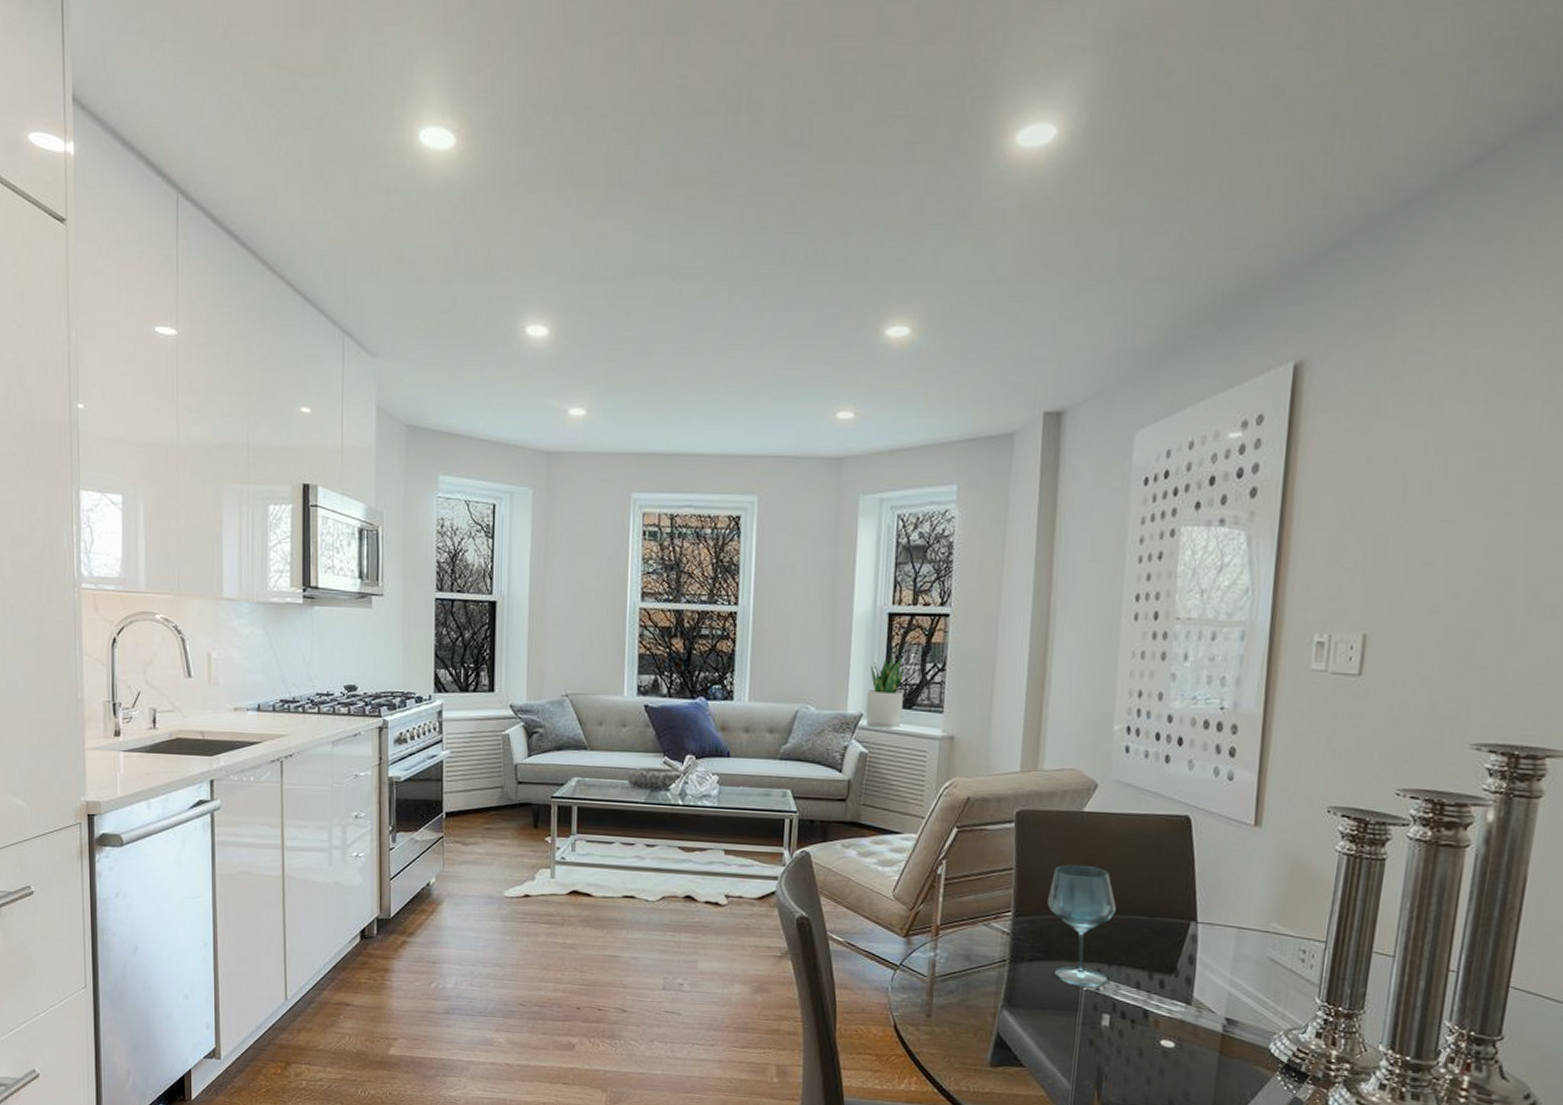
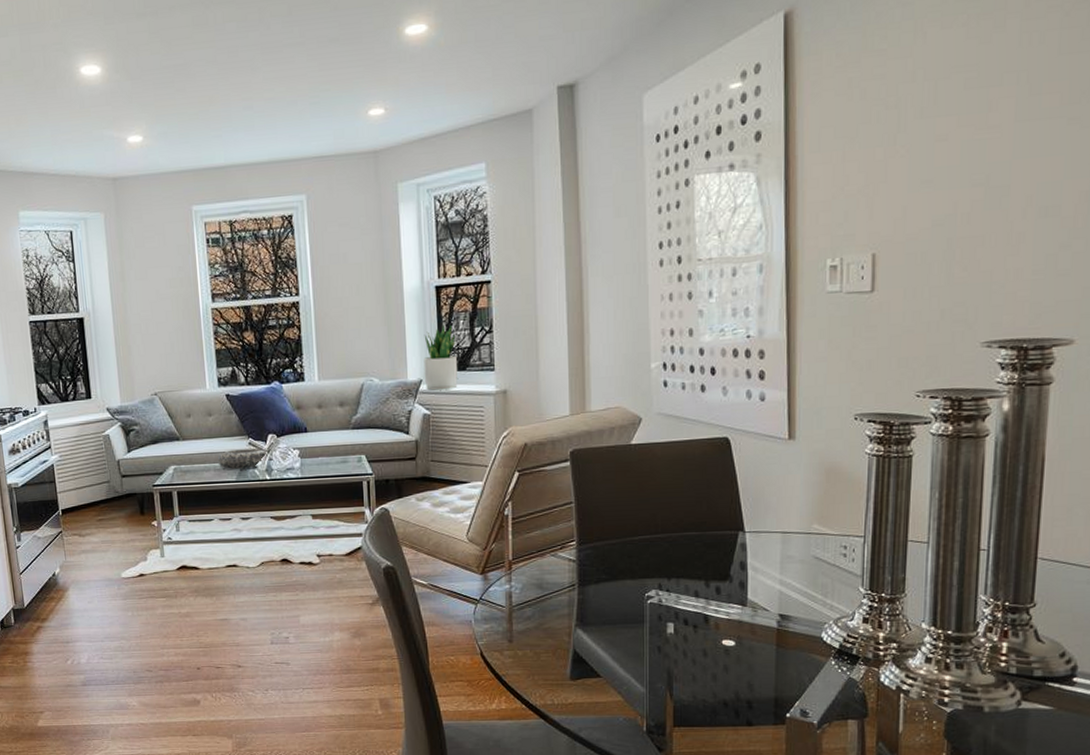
wine glass: present [1047,864,1116,987] -> none [607,492,669,600]

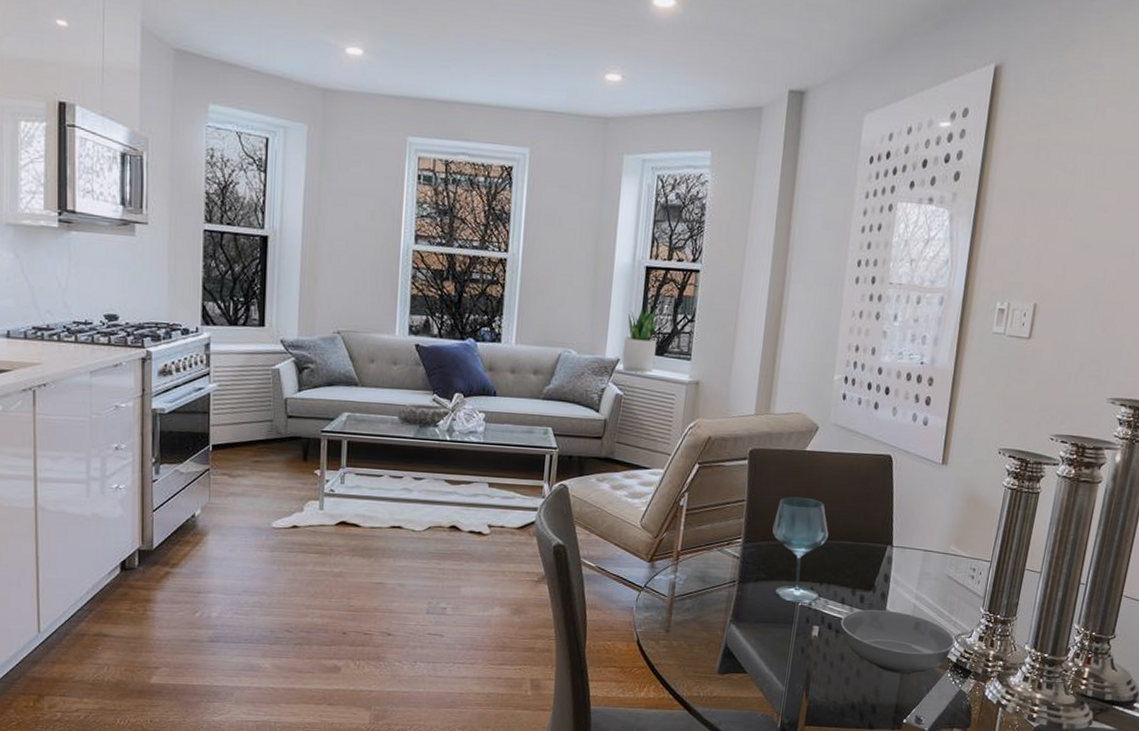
wine glass: none [607,492,669,600] -> present [772,496,829,603]
bowl: none [697,599,835,666] -> present [840,609,956,675]

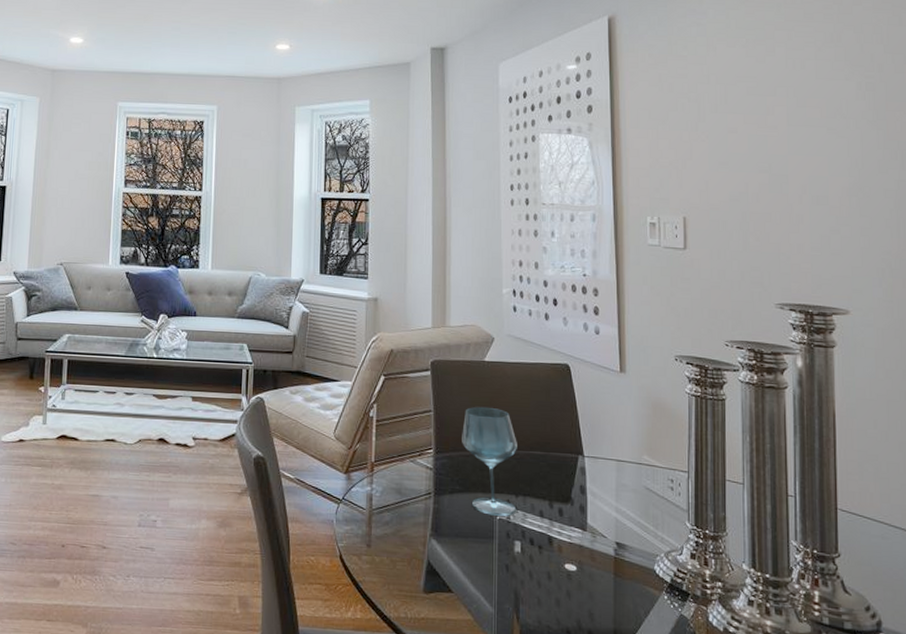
decorative bowl: present [396,403,453,428] -> none [110,325,159,346]
planter: present [622,307,660,373] -> none [306,233,337,292]
bowl: present [840,609,956,675] -> none [542,523,666,596]

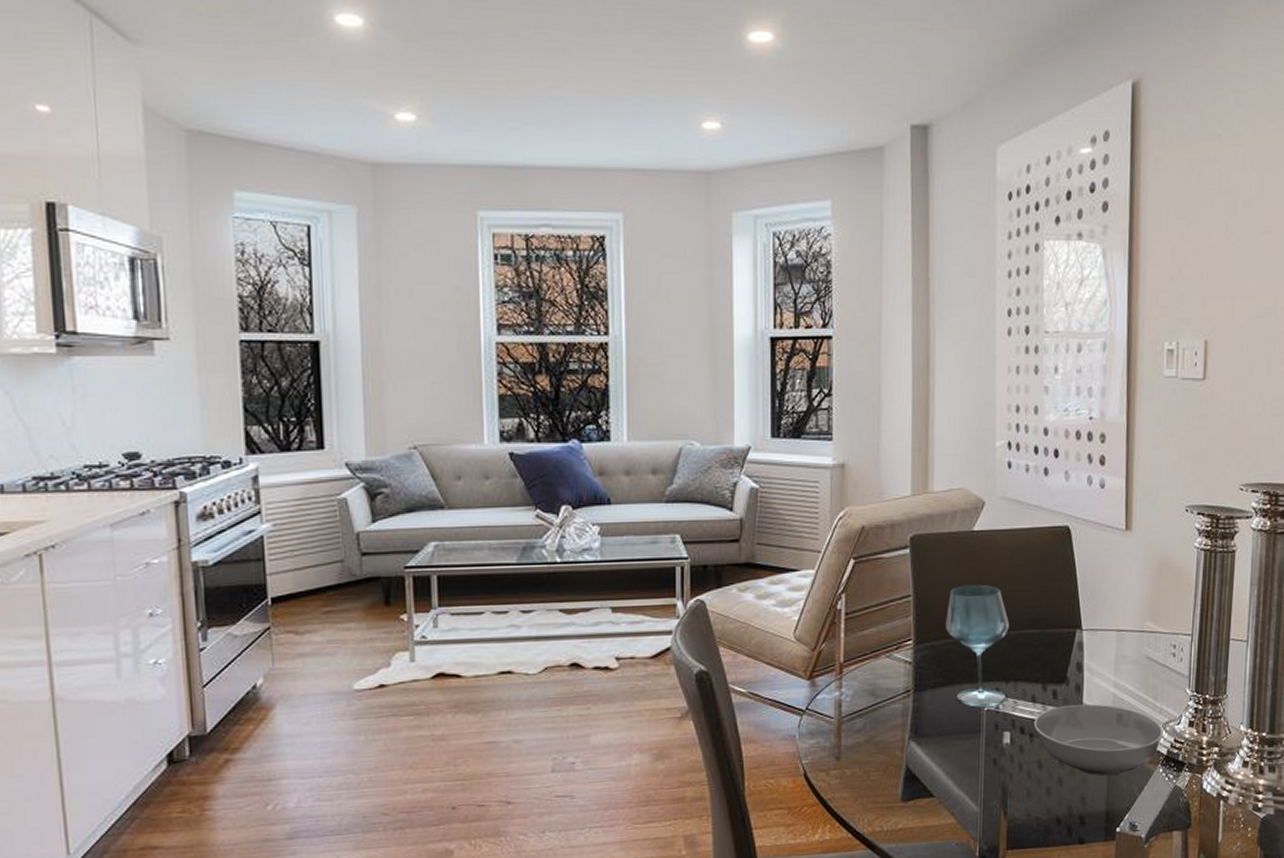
bowl: none [542,523,666,596] -> present [1034,704,1163,777]

